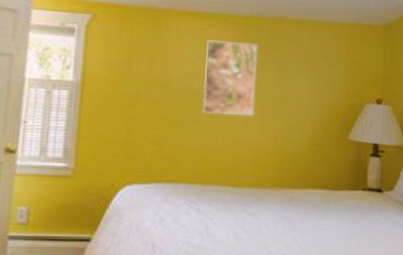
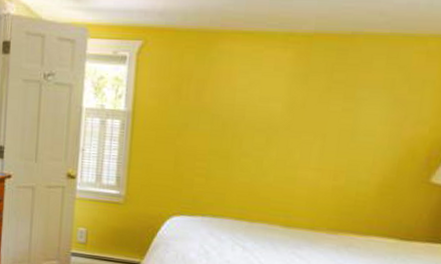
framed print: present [202,40,258,116] -> none [252,64,322,150]

